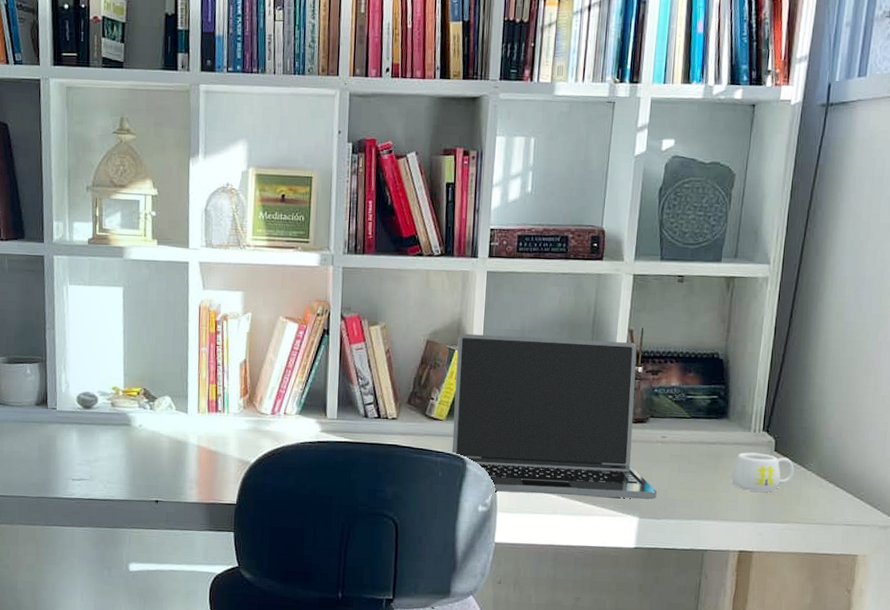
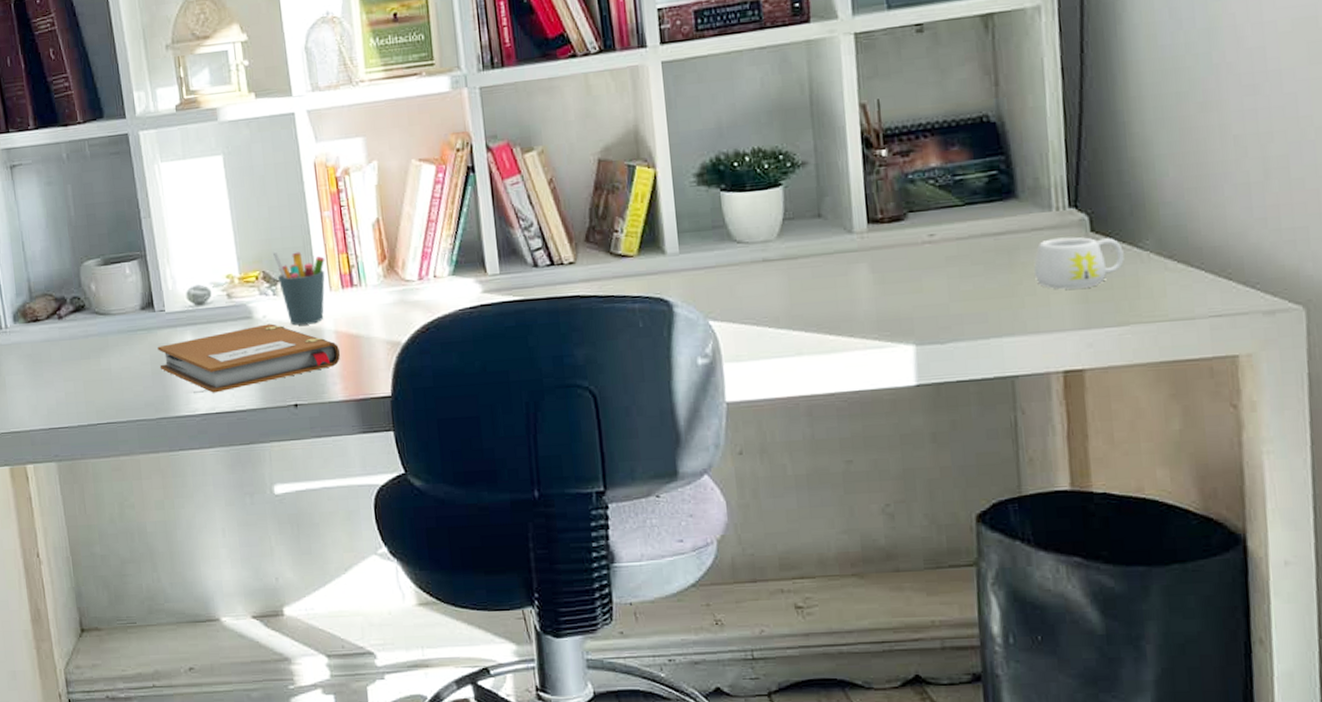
notebook: none [46,432,199,483] -> present [157,323,340,393]
pen holder: none [154,373,197,438] -> present [272,251,325,326]
laptop: present [451,333,657,500] -> none [636,120,935,336]

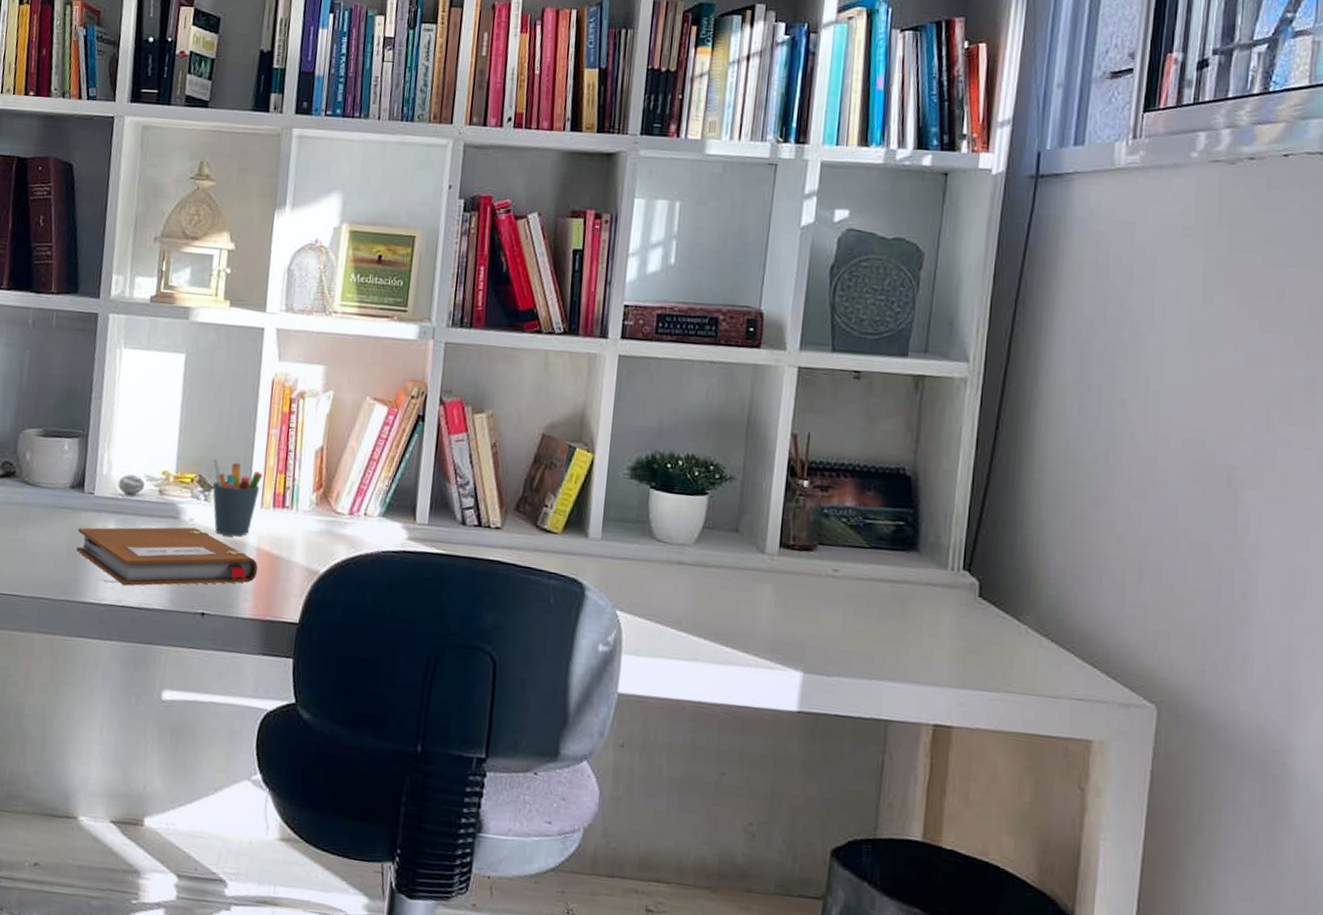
mug: present [1033,237,1124,290] -> none [921,595,1005,649]

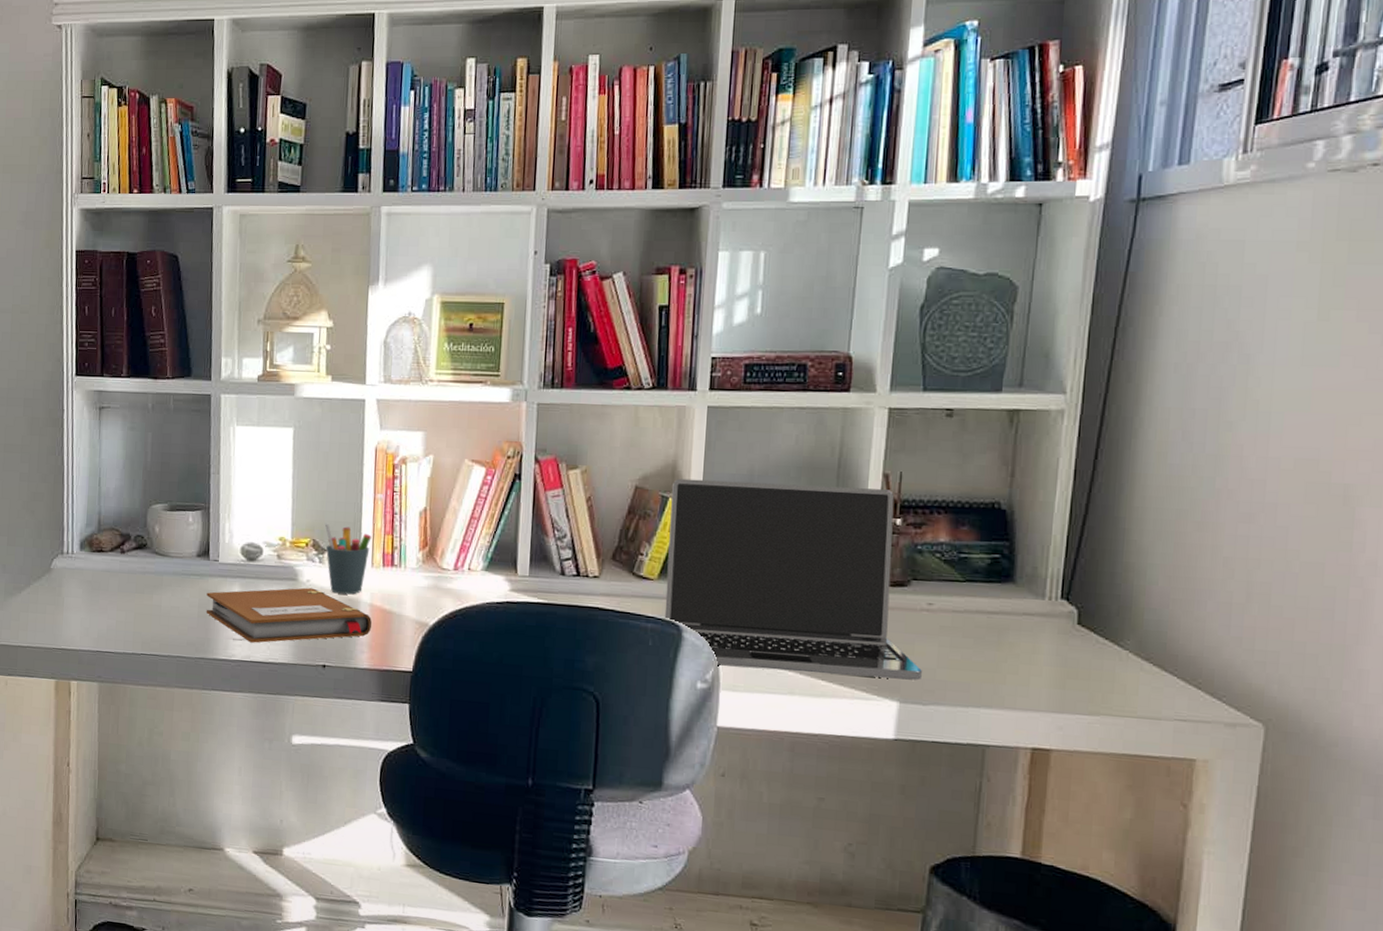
laptop: none [567,428,826,650] -> present [664,478,922,681]

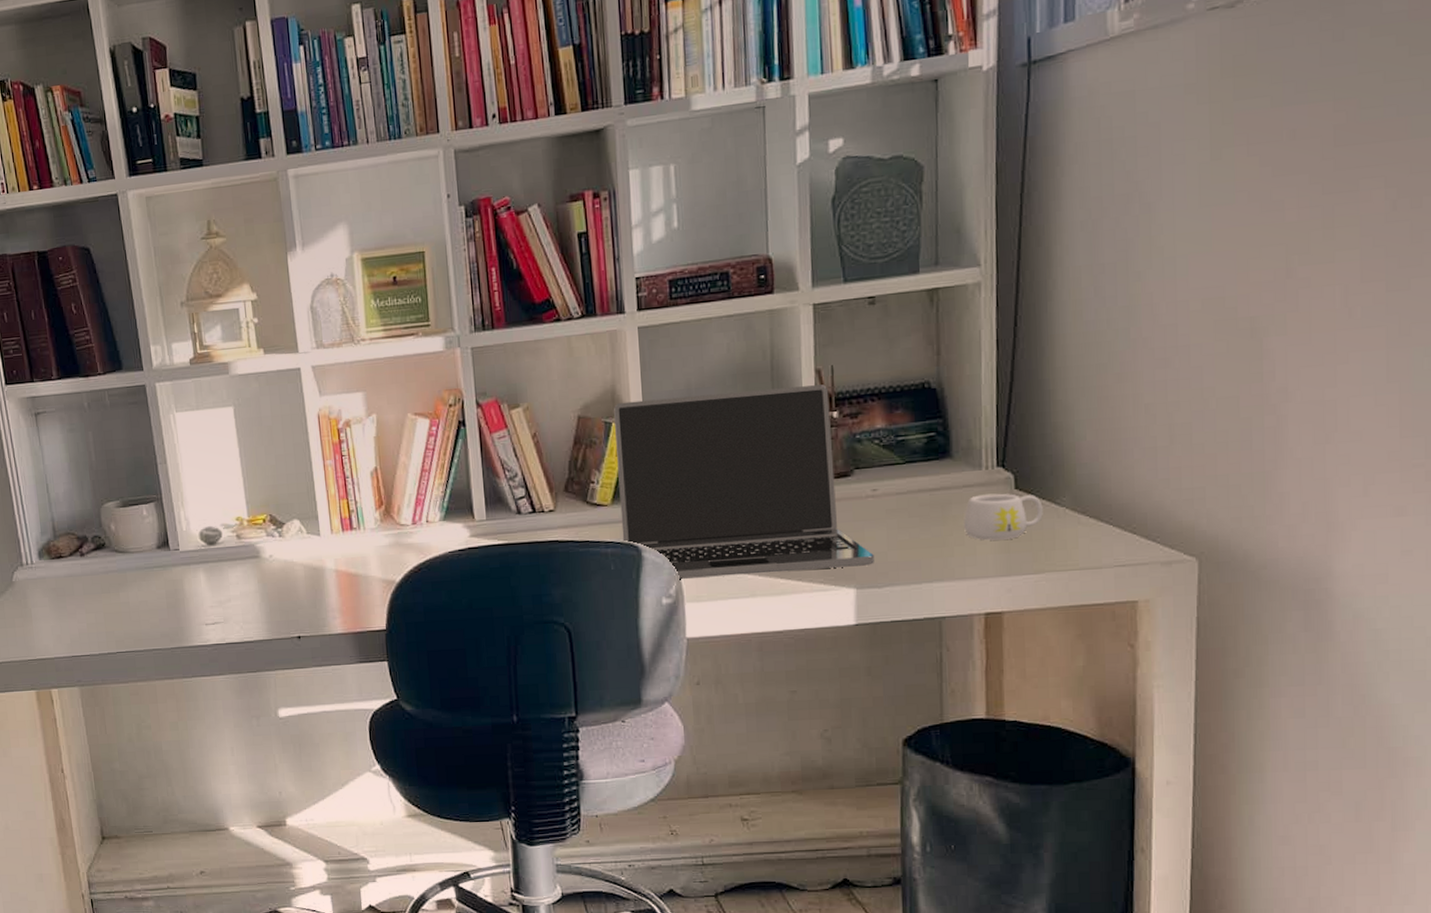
notebook: present [206,587,372,643] -> none [172,562,340,625]
pen holder: present [324,523,372,595] -> none [278,496,327,565]
mug: none [1018,624,1105,675] -> present [963,493,1043,541]

